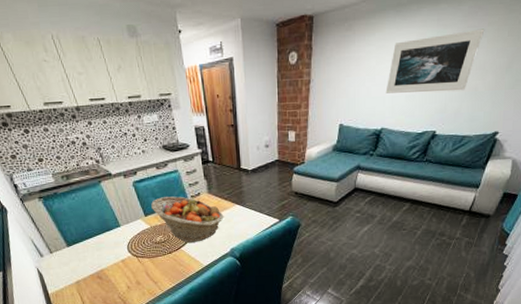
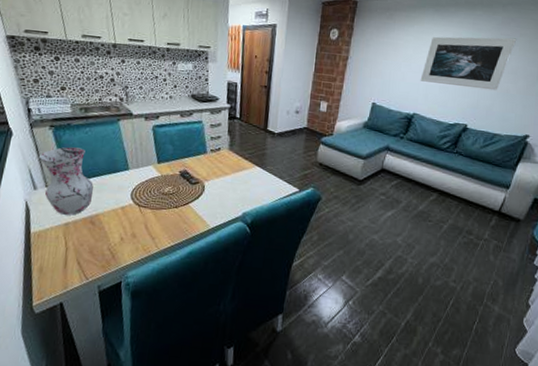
vase: none [36,213,94,275] -> present [38,147,94,216]
fruit basket: present [151,196,224,243] -> none [166,146,242,200]

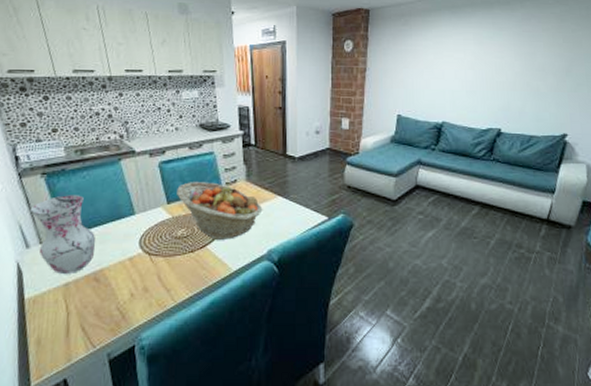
fruit basket: none [166,146,242,200] -> present [177,182,263,240]
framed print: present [420,36,517,91] -> none [445,34,540,90]

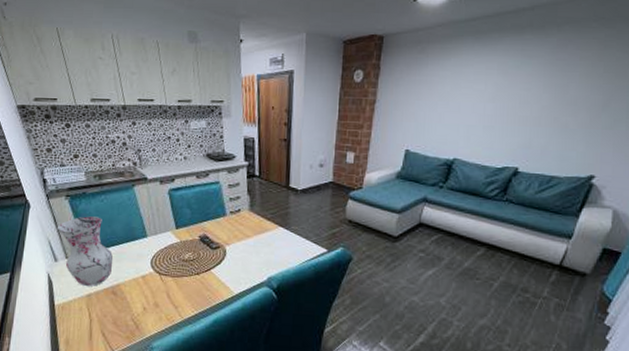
fruit basket: present [177,182,263,240] -> none [184,209,265,265]

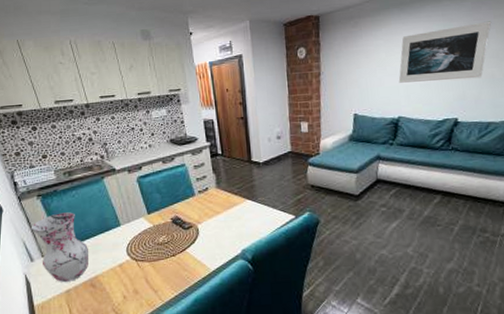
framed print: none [460,62,576,126] -> present [398,21,492,83]

